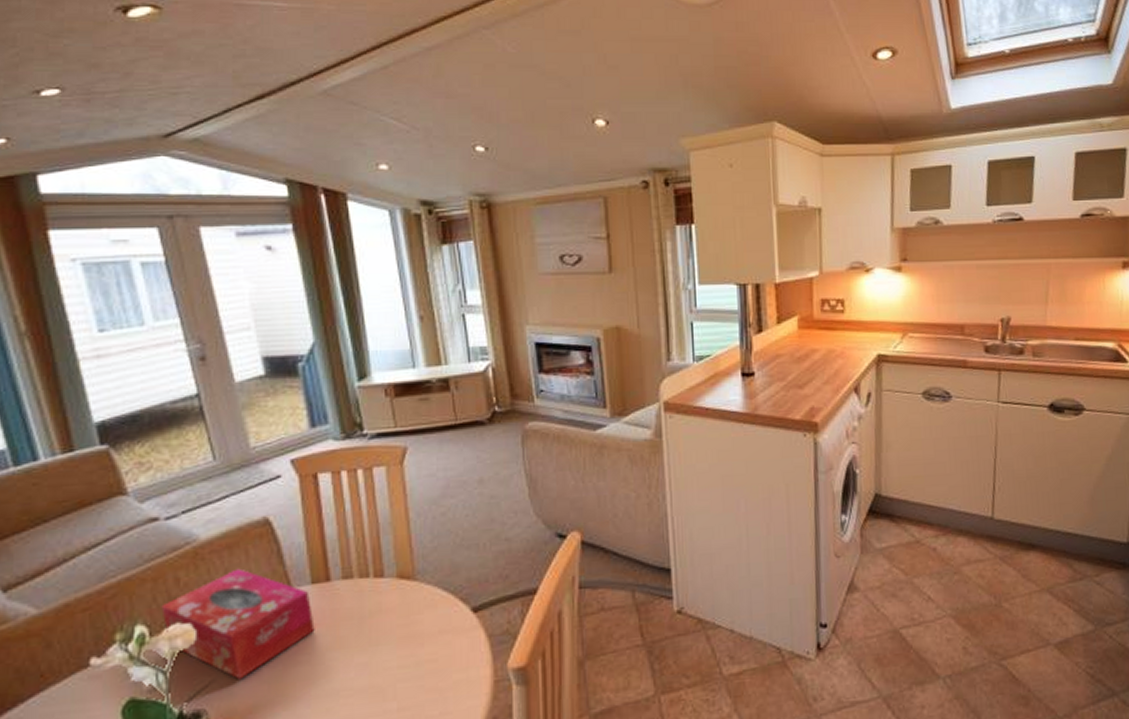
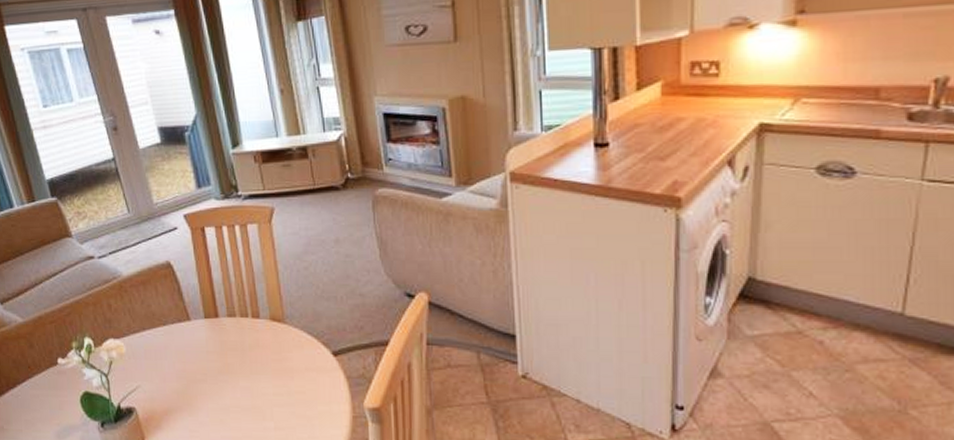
tissue box: present [161,568,315,680] -> none [100,301,209,388]

